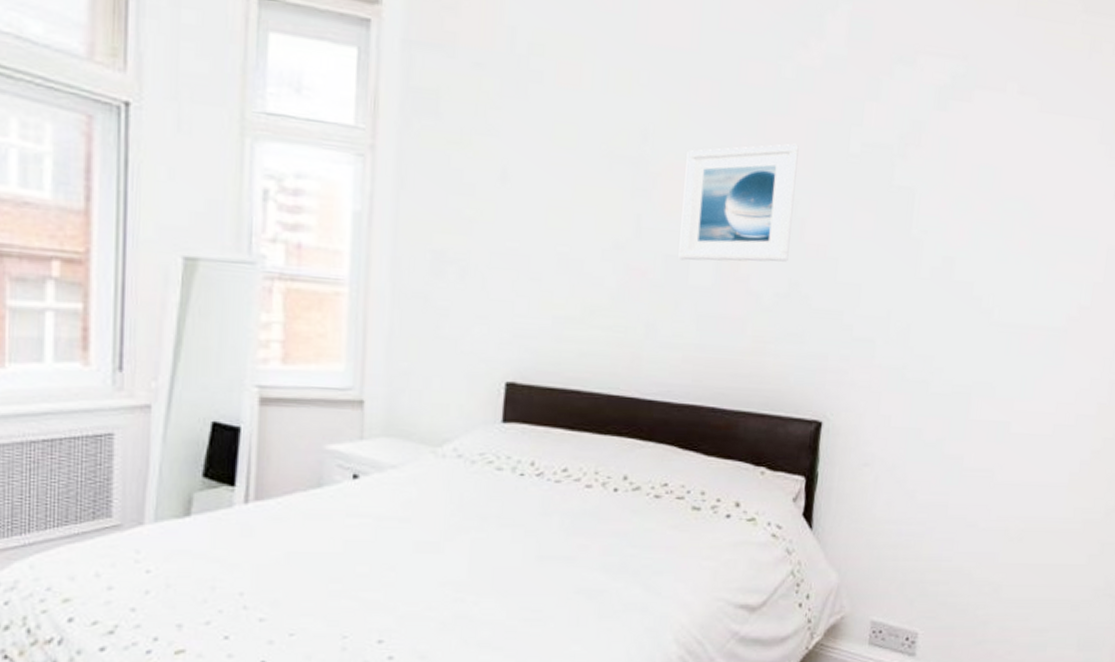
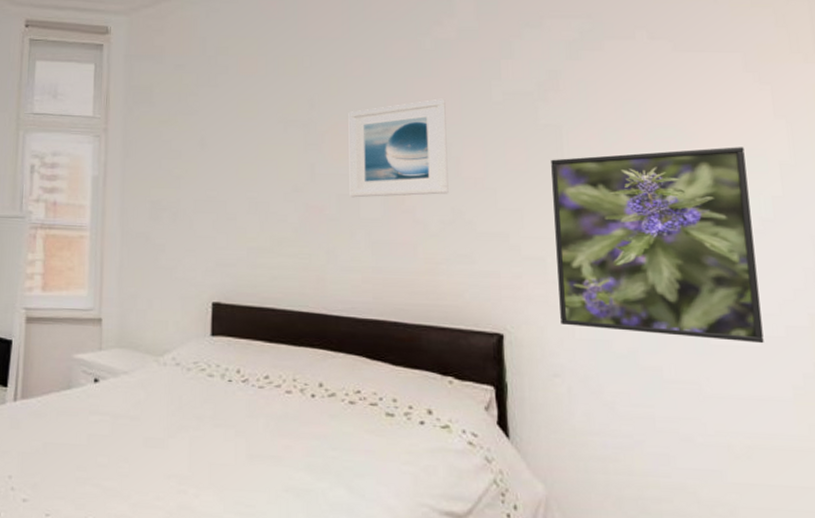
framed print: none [879,226,1081,432] -> present [551,147,764,344]

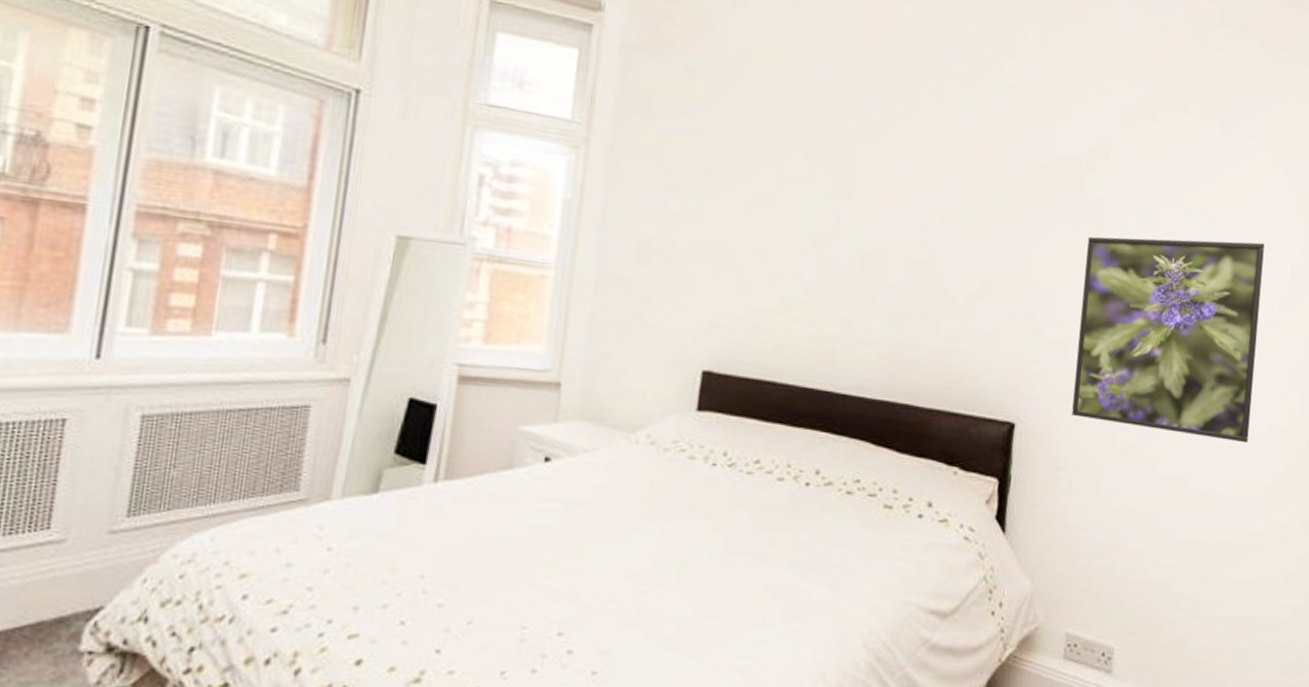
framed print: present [348,98,449,198] -> none [875,153,993,265]

